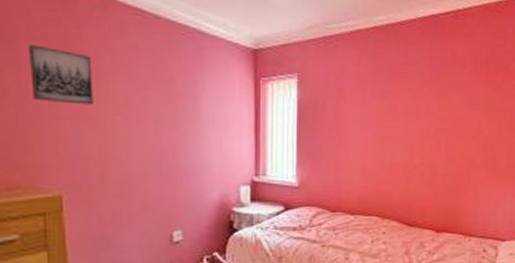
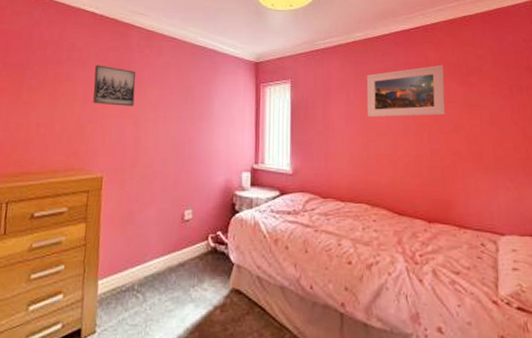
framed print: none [384,60,471,122] -> present [366,64,446,118]

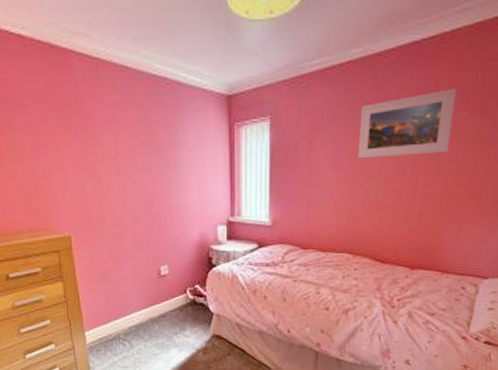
wall art: present [93,65,136,107] -> none [37,107,91,158]

